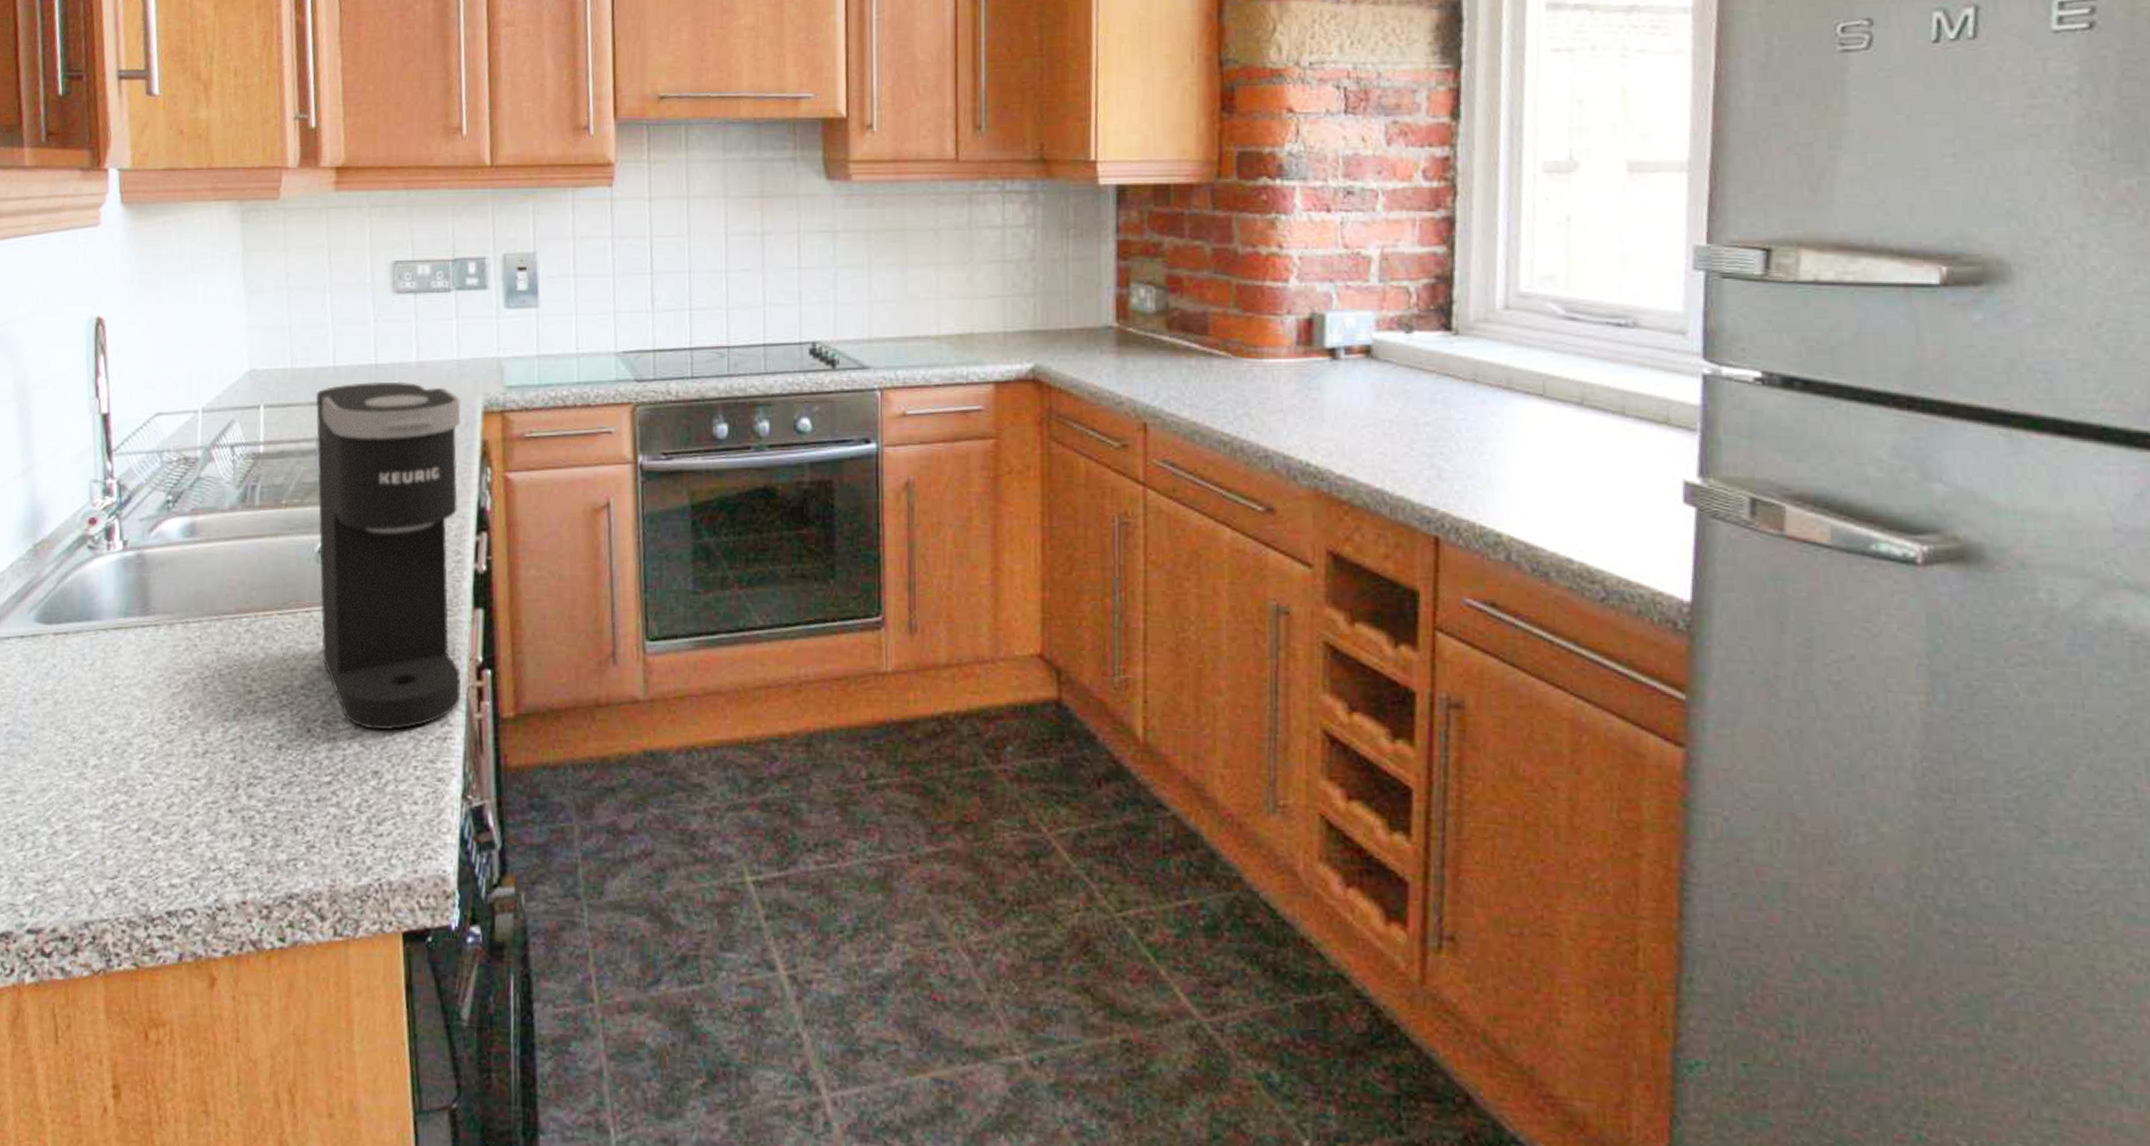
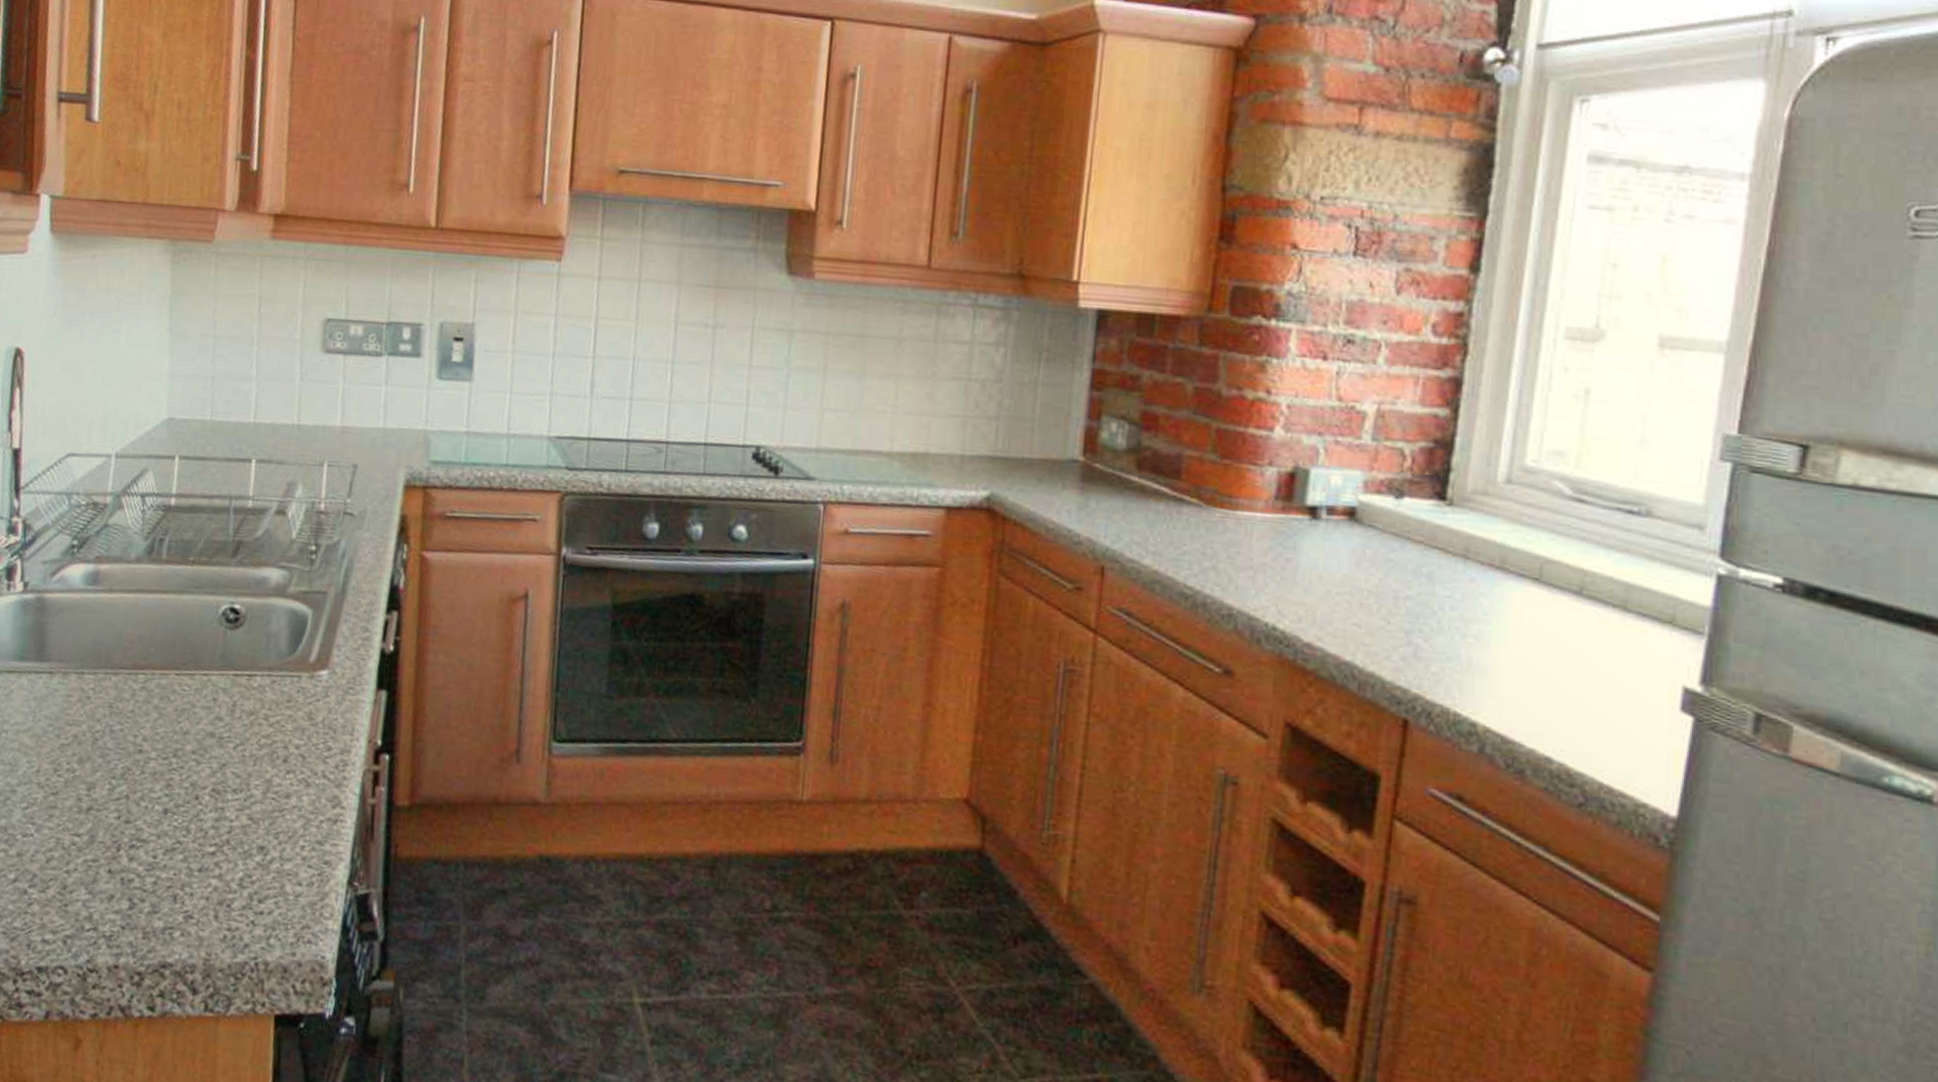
coffee maker: present [315,381,462,730] -> none [217,442,383,807]

